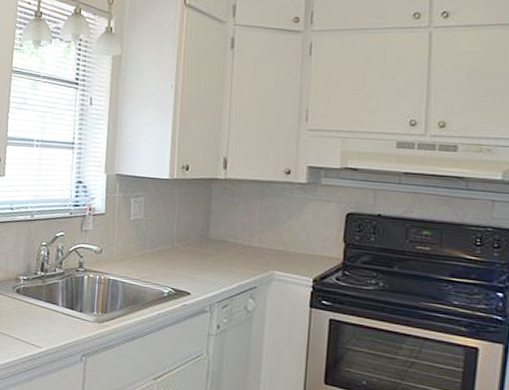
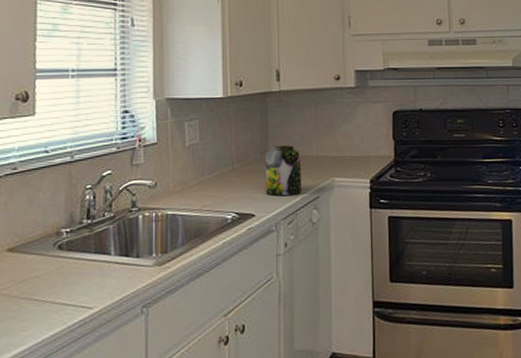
jar: none [203,231,241,281] -> present [265,145,301,196]

